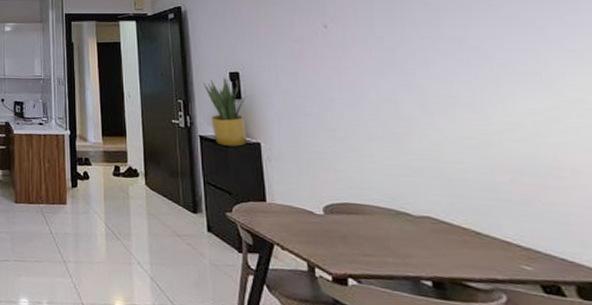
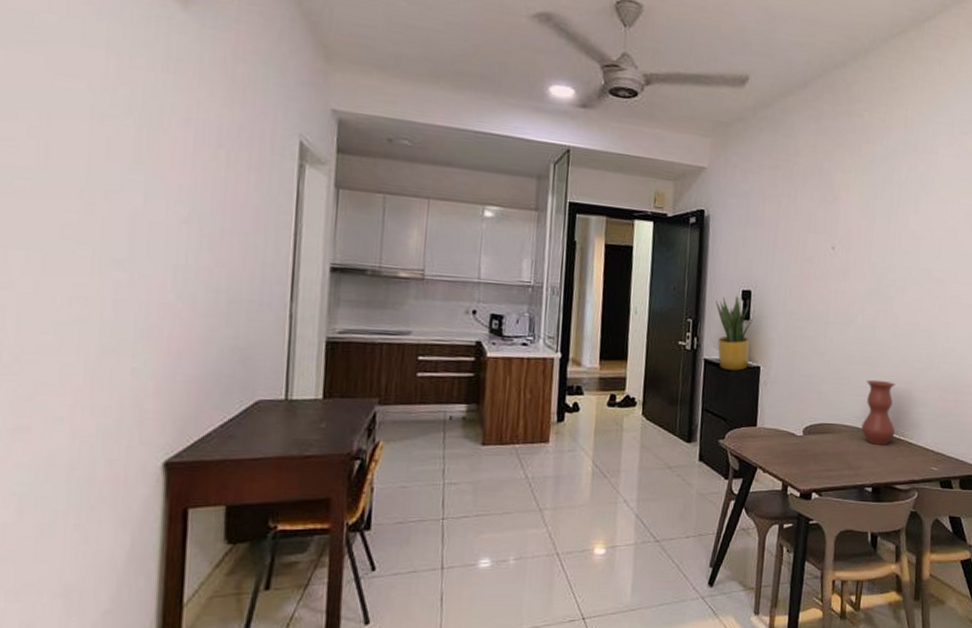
vase: none [397,158,453,233] -> present [861,379,896,445]

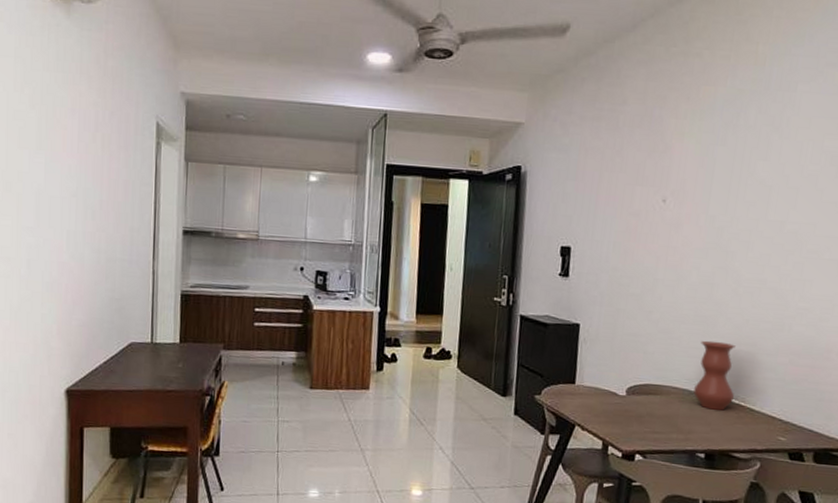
planter: present [715,294,754,371] -> none [532,250,574,328]

